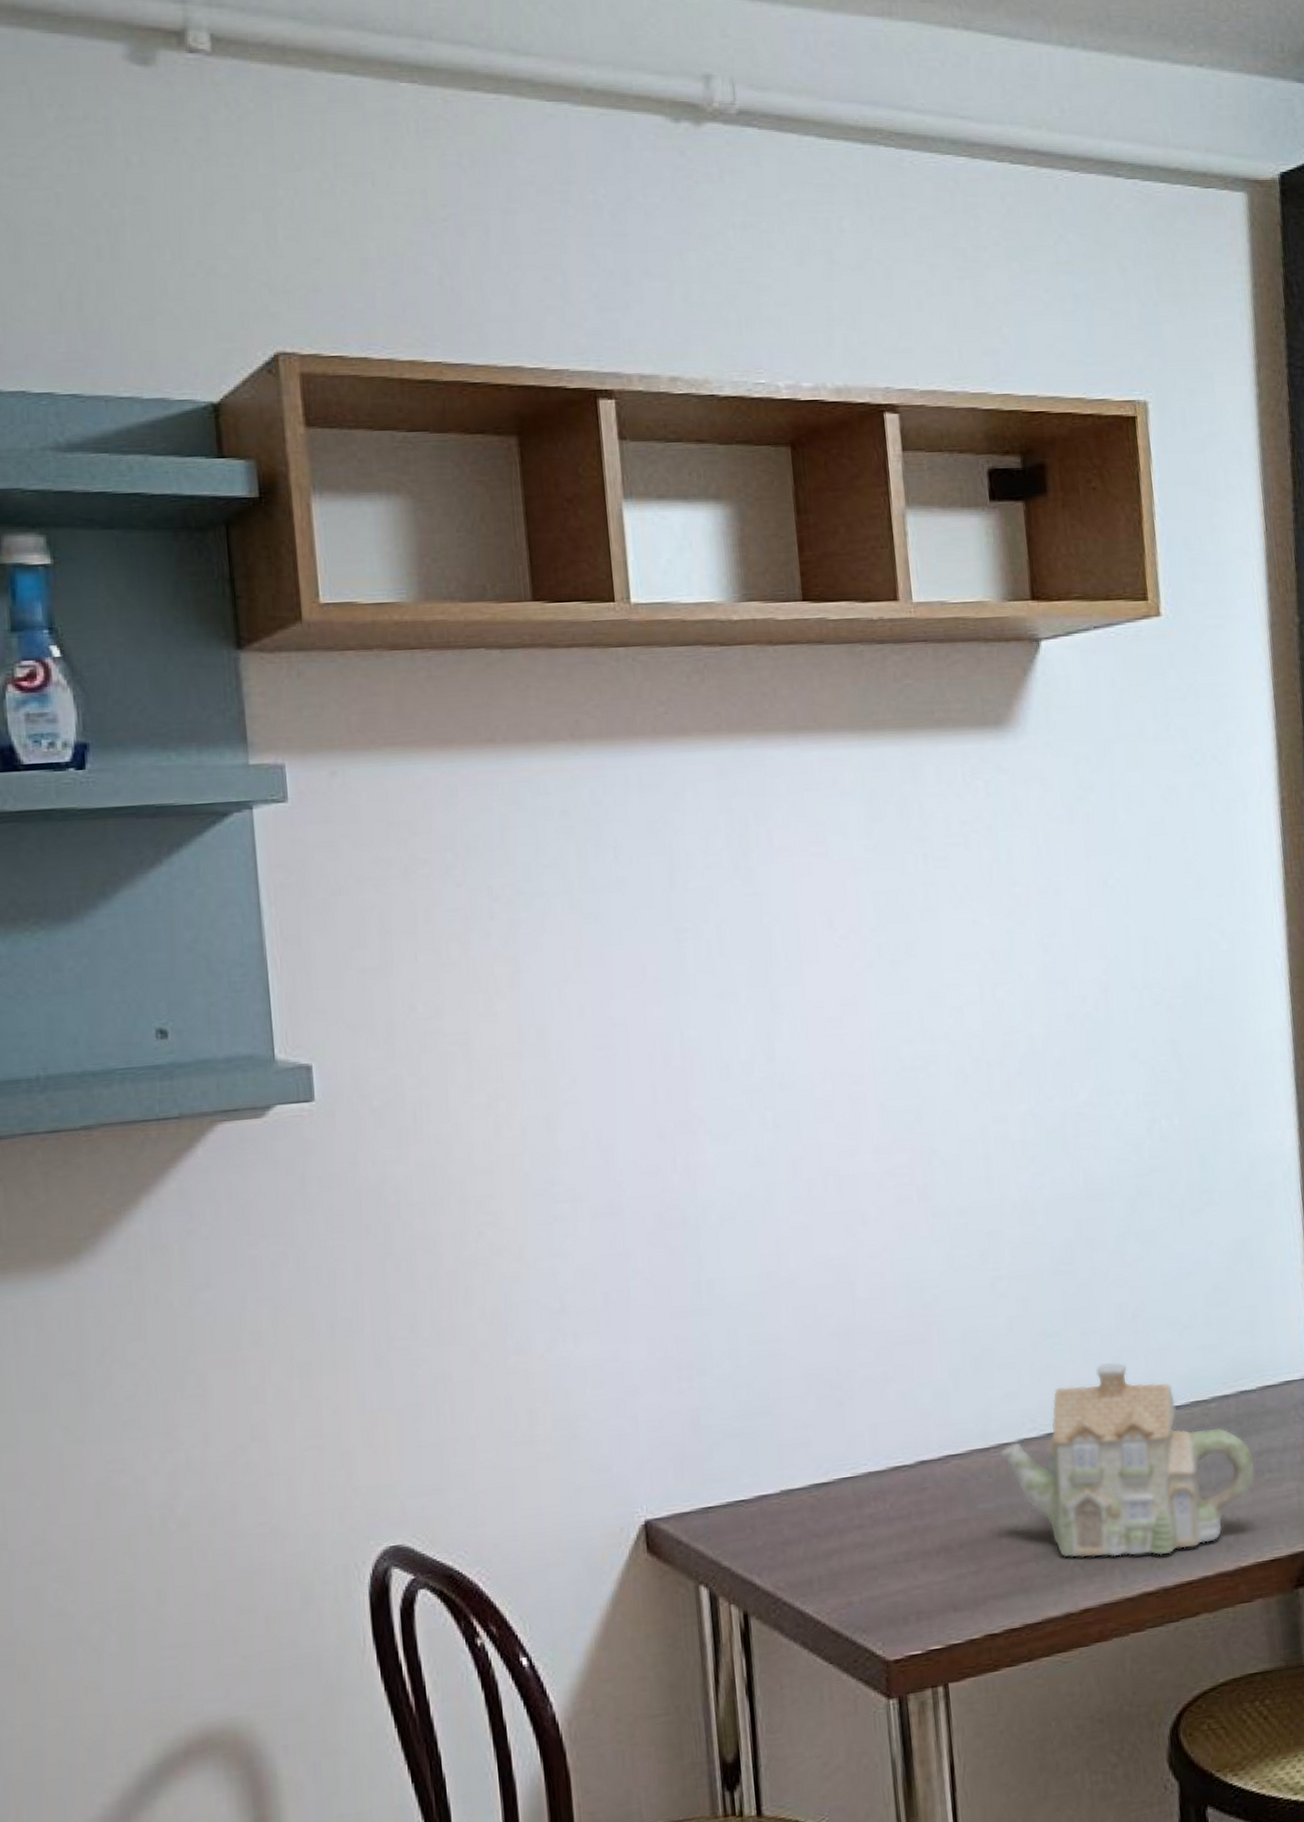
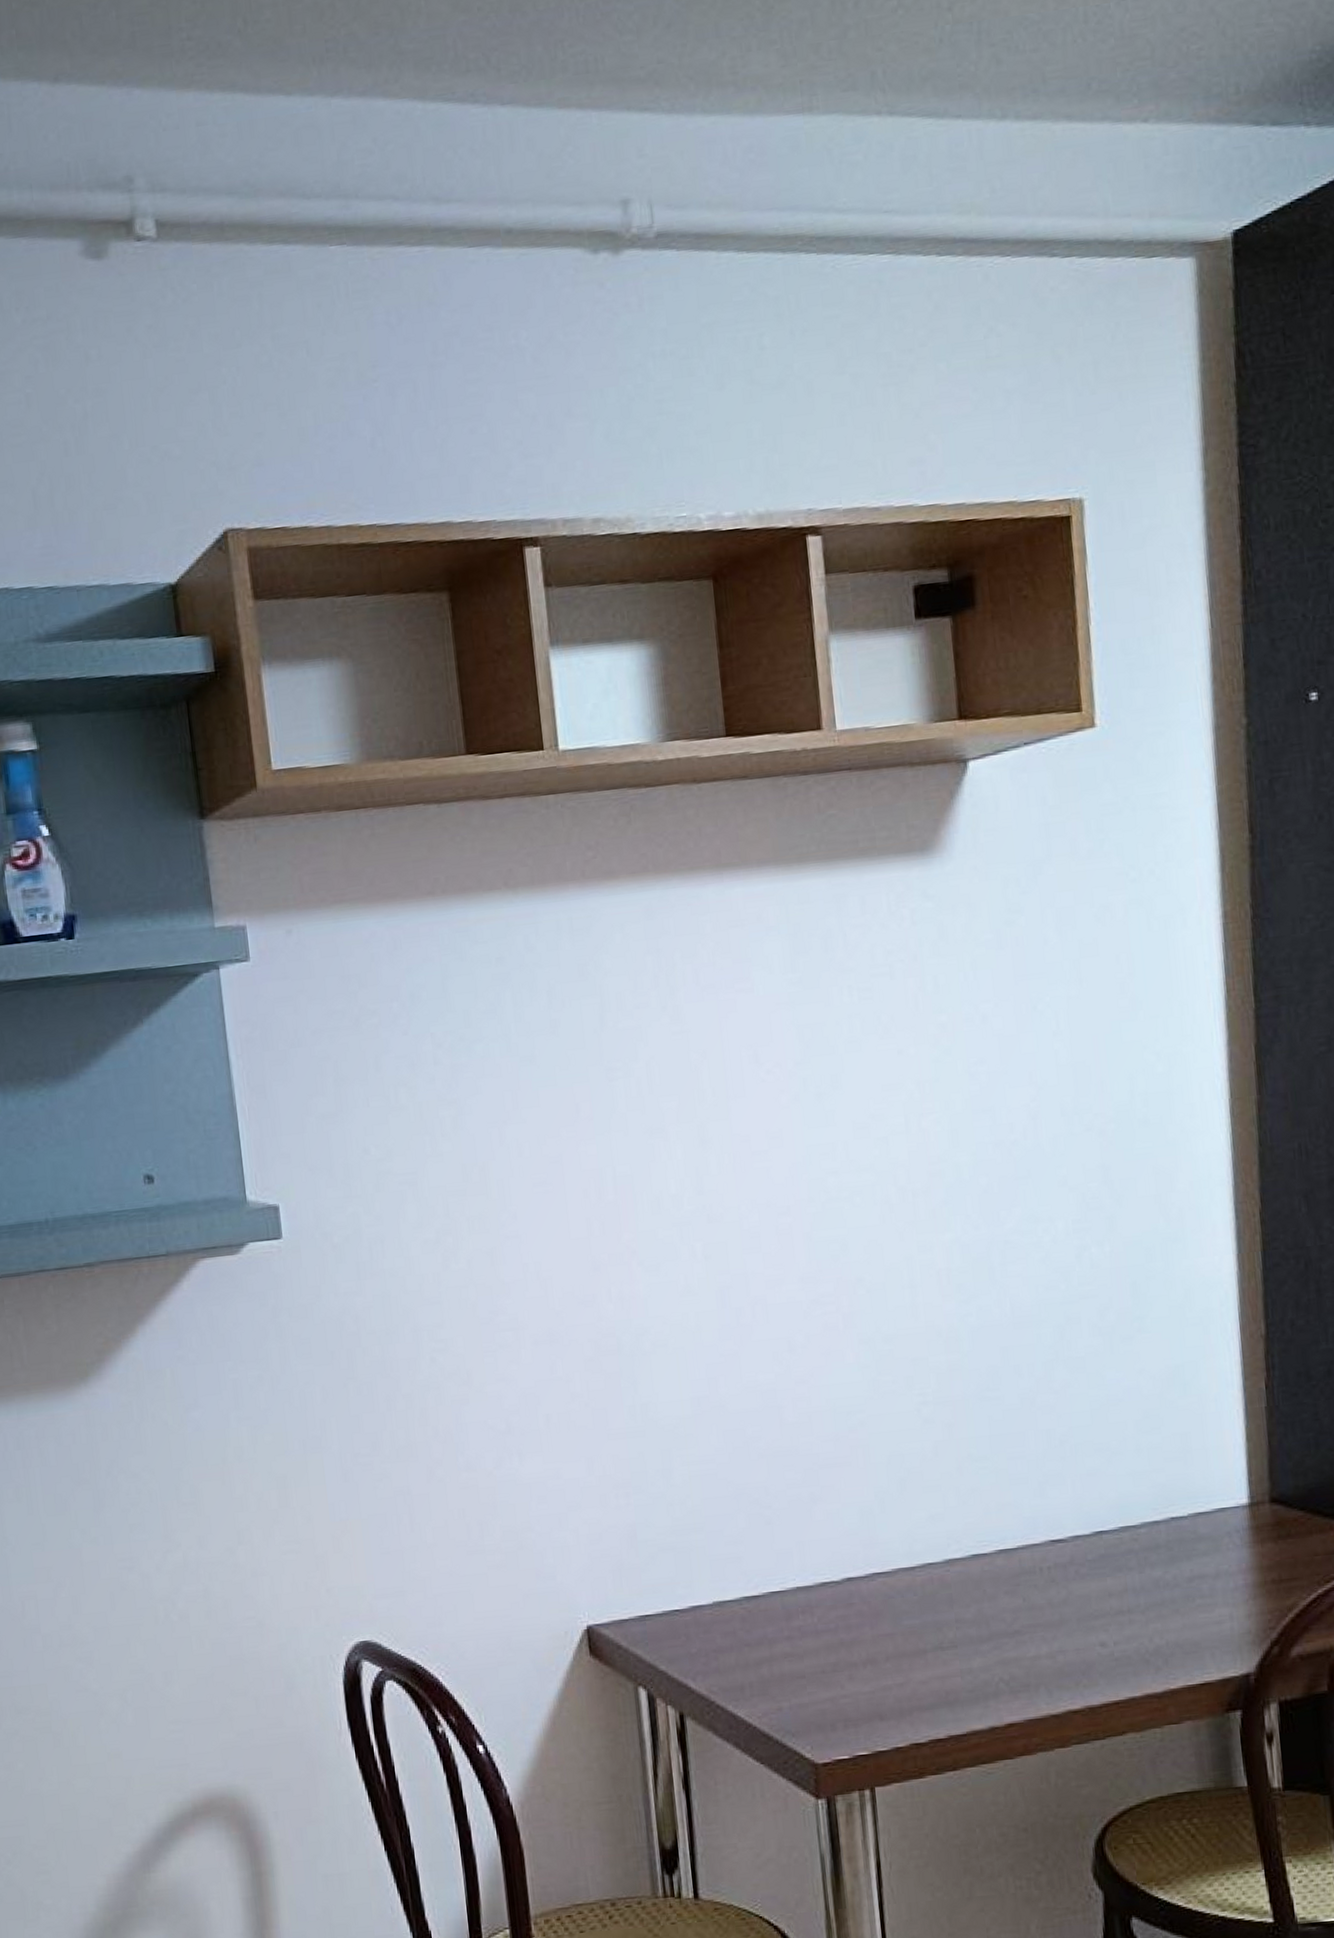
teapot: present [1000,1362,1255,1558] -> none [926,1487,1186,1675]

